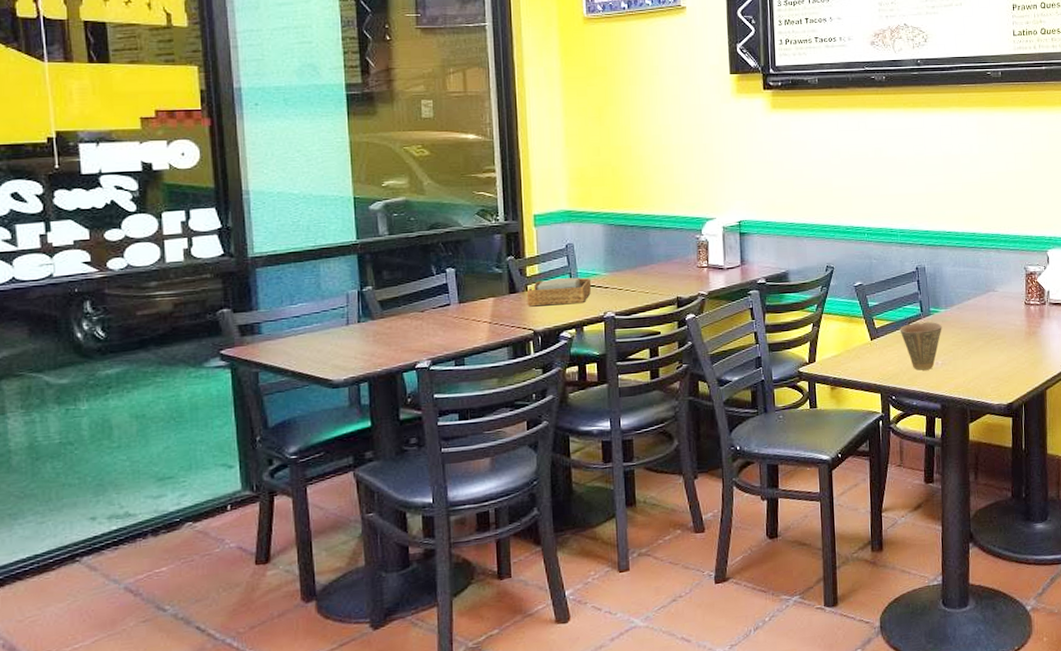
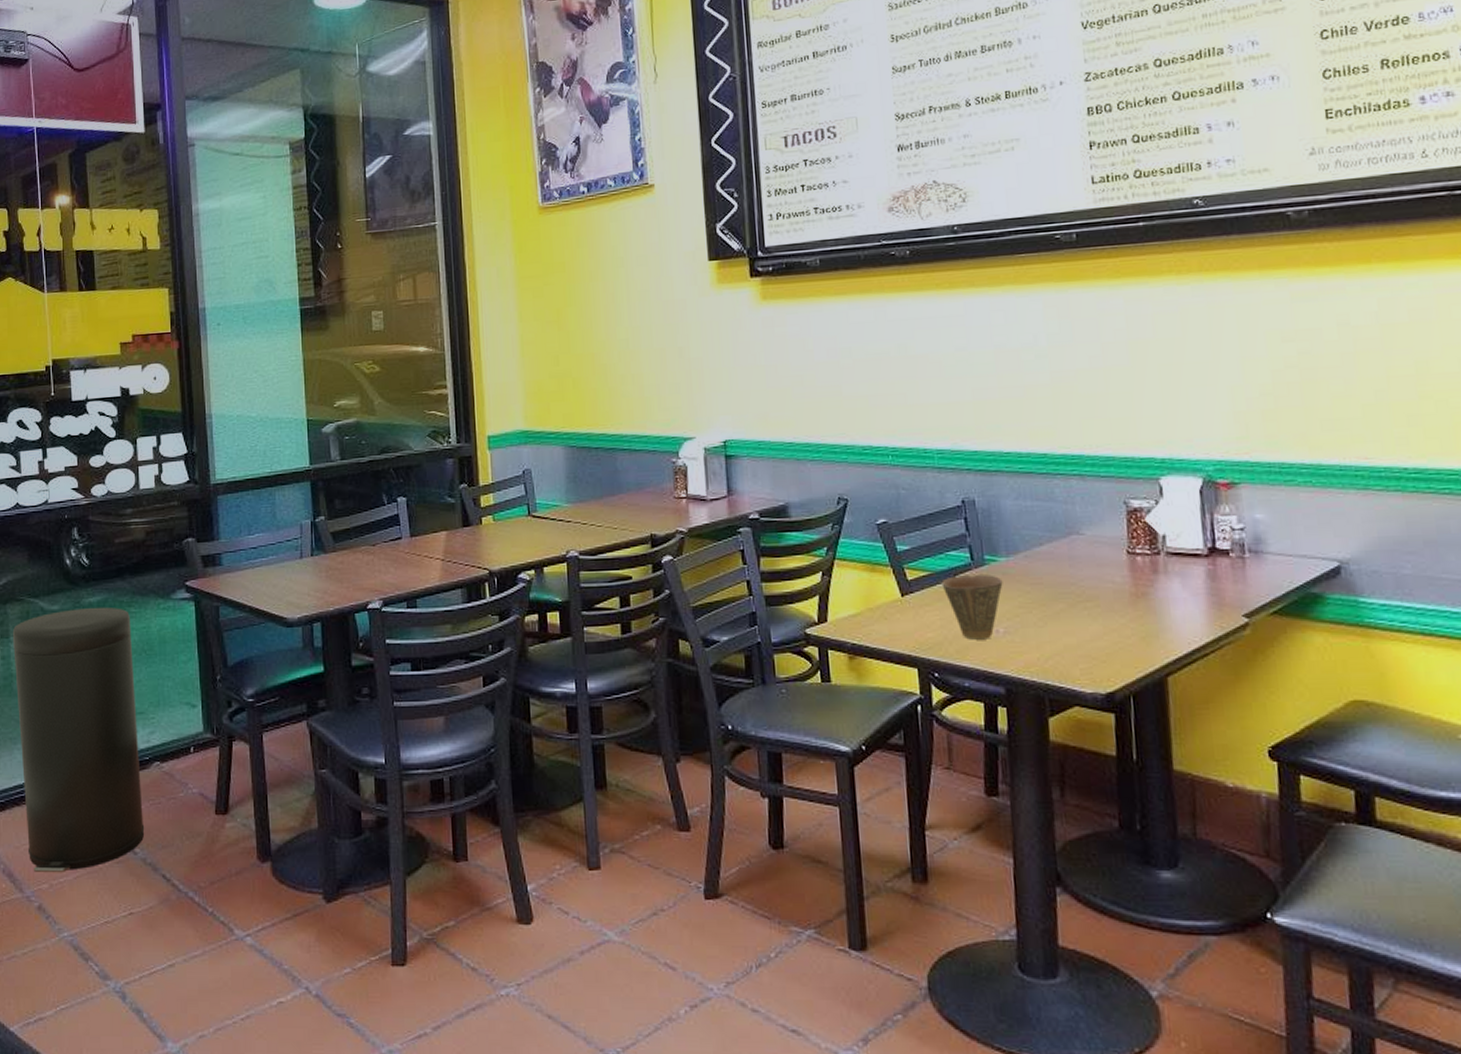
pedal bin: none [9,378,176,643] -> present [12,607,145,873]
napkin holder: present [526,277,592,307] -> none [481,509,552,543]

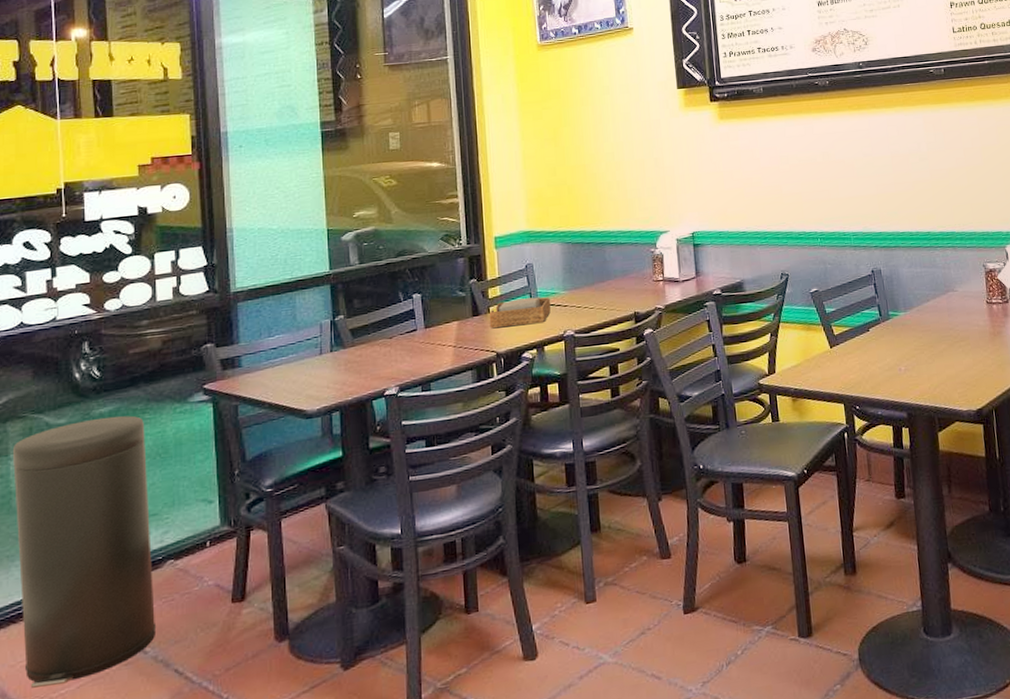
napkin holder: none [481,509,552,543] -> present [489,297,551,329]
cup: present [941,573,1003,640] -> none [859,326,903,378]

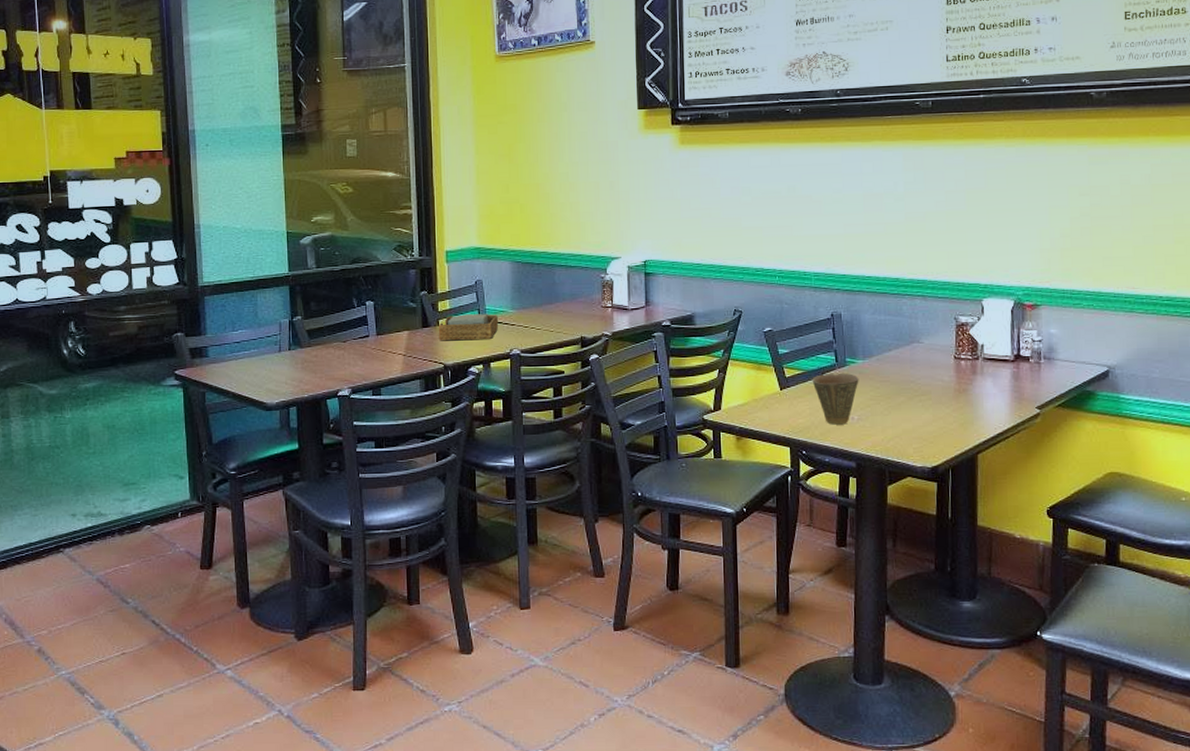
pedal bin: present [12,415,157,688] -> none [12,391,136,621]
cup: none [859,326,903,378] -> present [812,372,859,425]

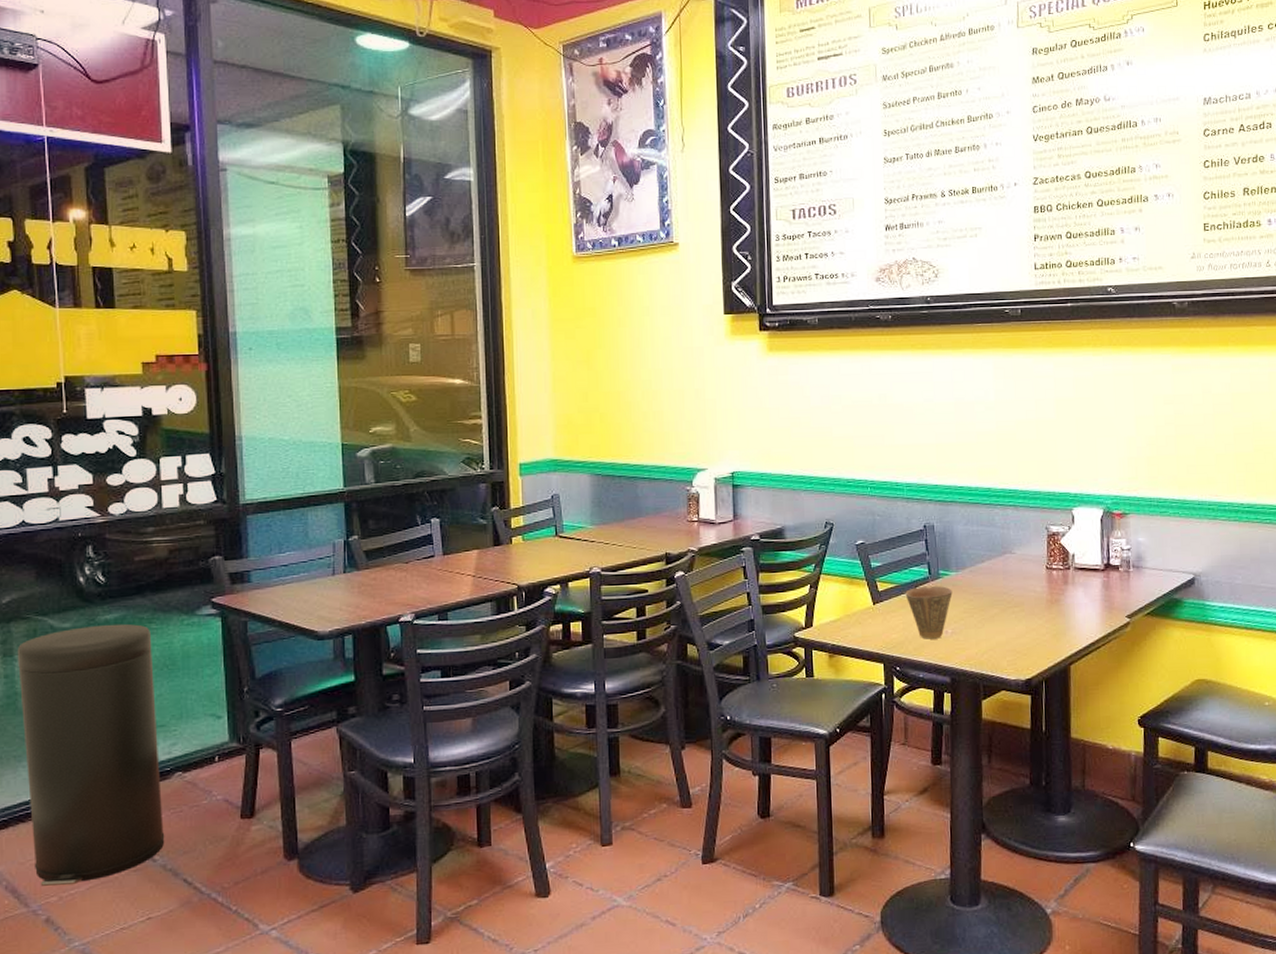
pedal bin: none [12,391,136,621] -> present [17,623,165,887]
napkin holder: present [438,314,499,341] -> none [511,530,578,560]

